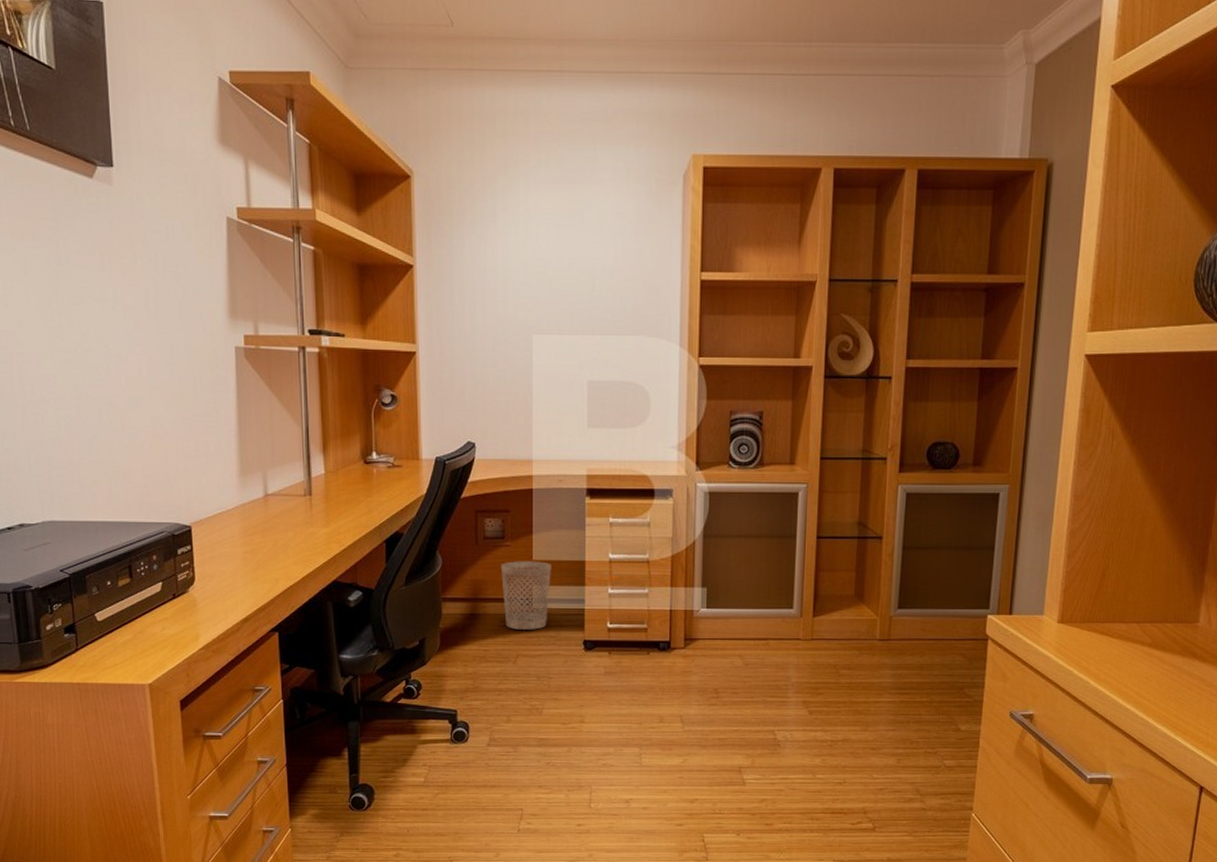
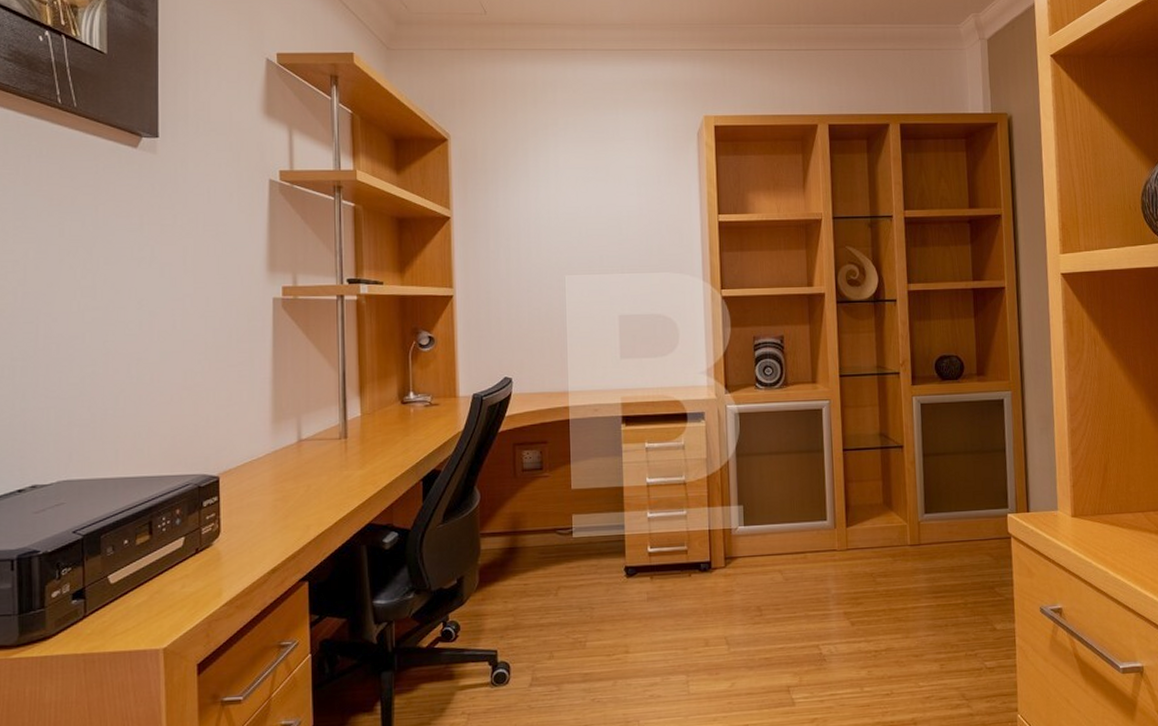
wastebasket: present [501,561,551,630] -> none [540,490,590,561]

